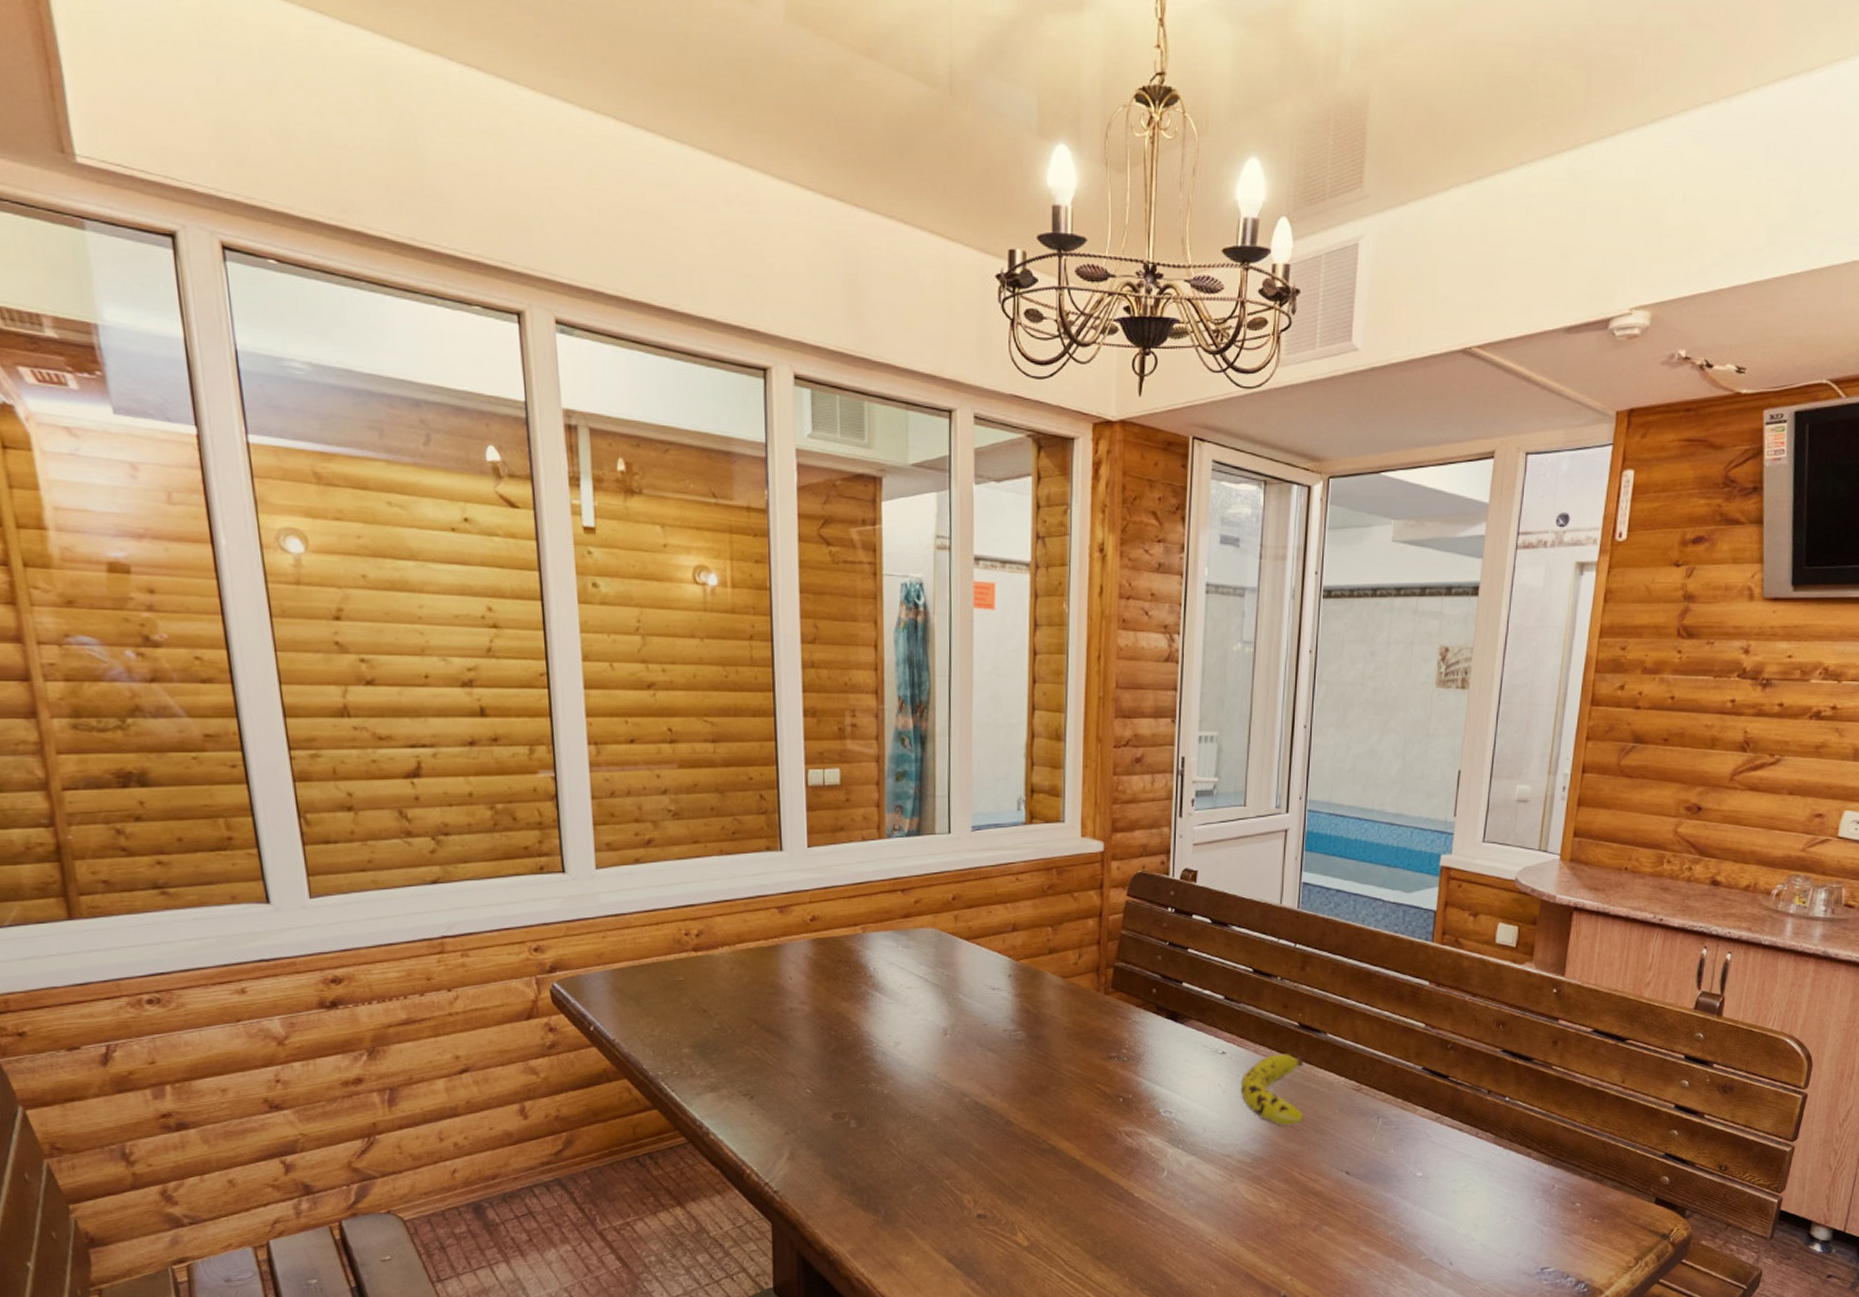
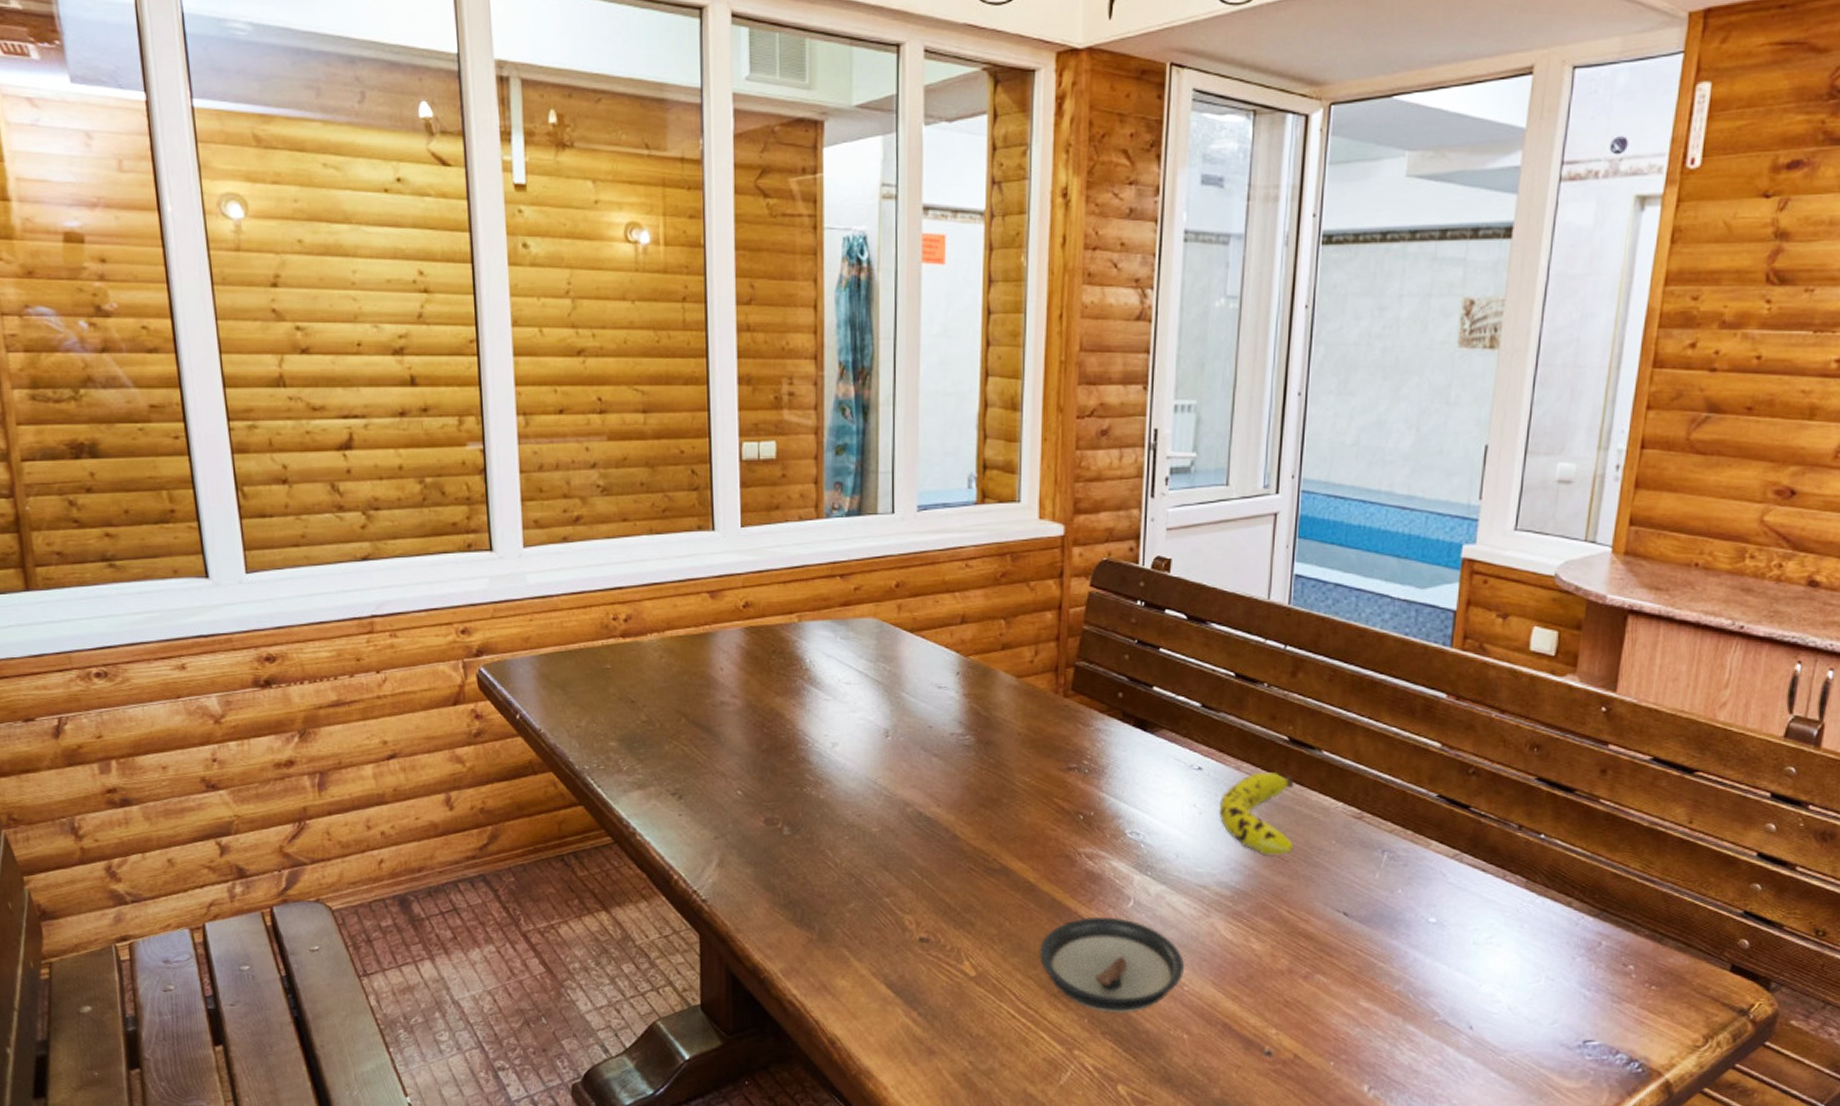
saucer: none [1085,1186,1211,1271] -> present [1039,916,1184,1013]

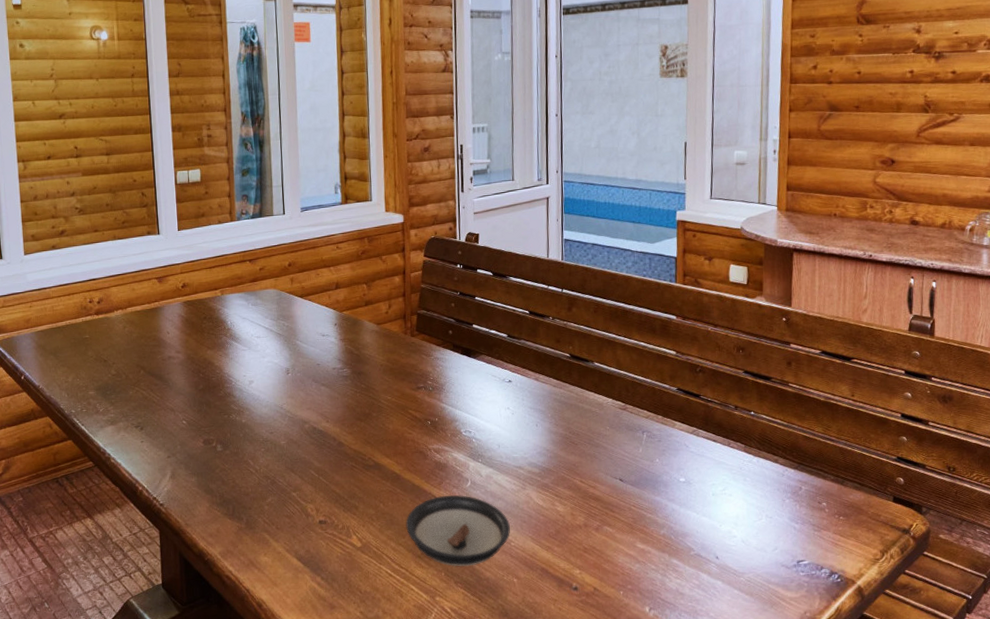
fruit: present [1218,772,1294,856] -> none [525,380,581,441]

